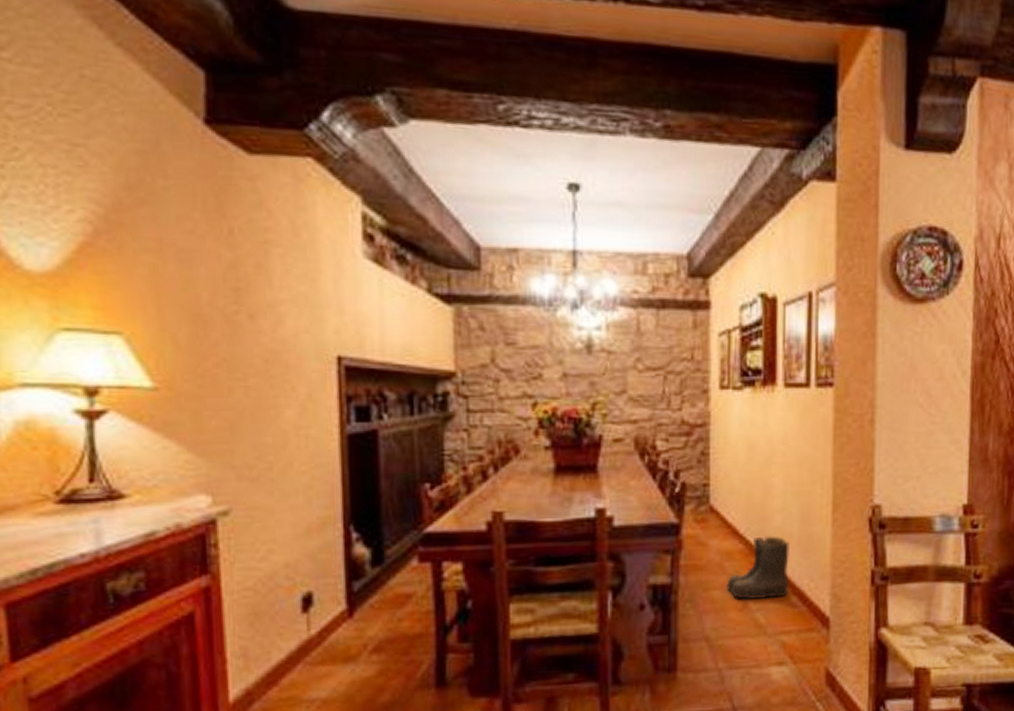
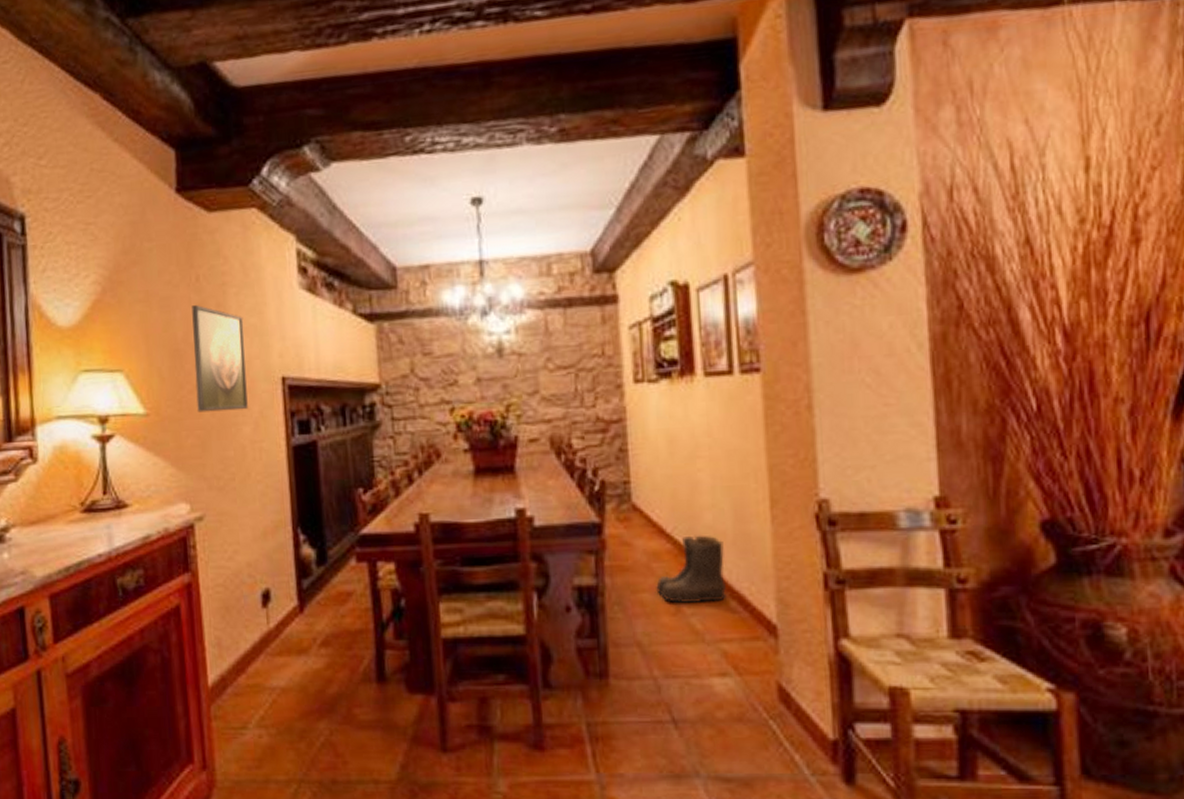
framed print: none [222,263,293,391] -> present [192,305,248,413]

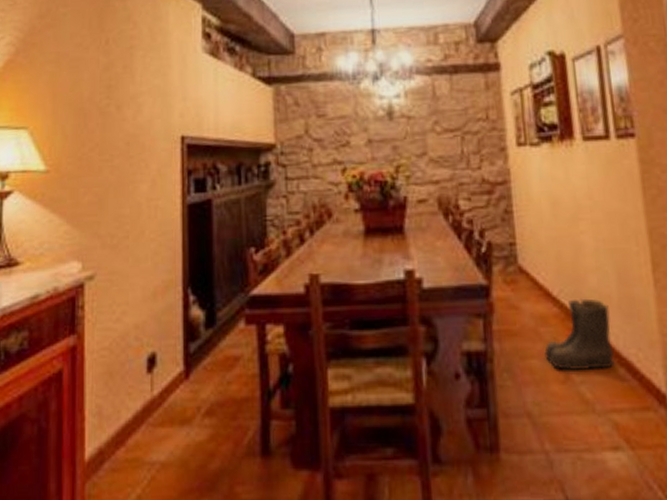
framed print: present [192,305,248,413] -> none [97,66,148,170]

